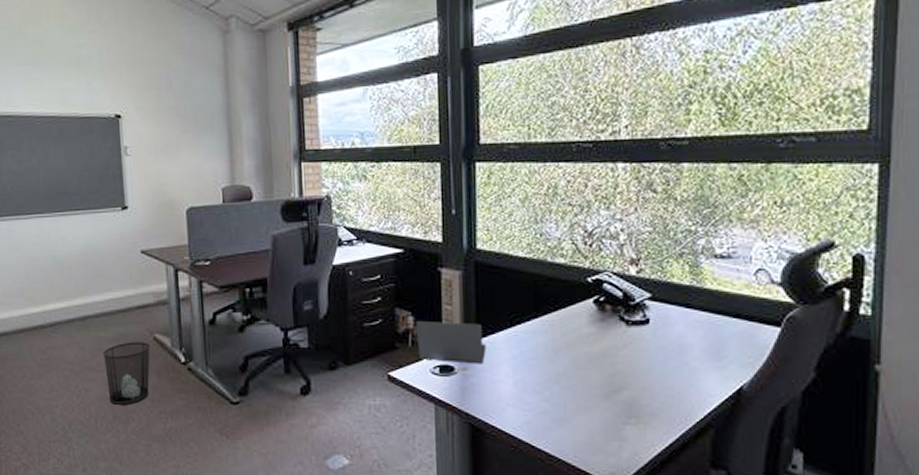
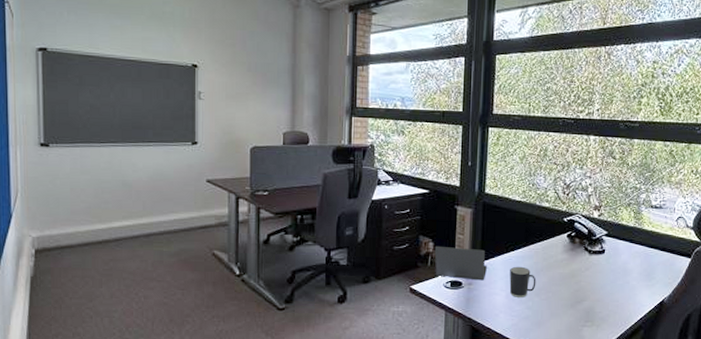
waste bin: present [102,342,151,406] -> none [164,256,209,311]
mug: none [517,344,554,386] -> present [509,266,536,298]

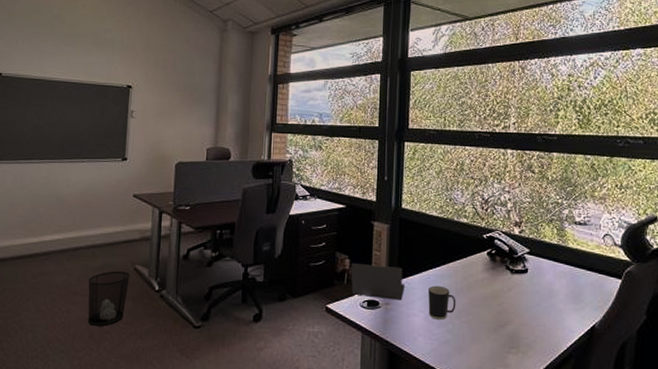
waste bin: none [164,256,209,311] -> present [87,271,131,327]

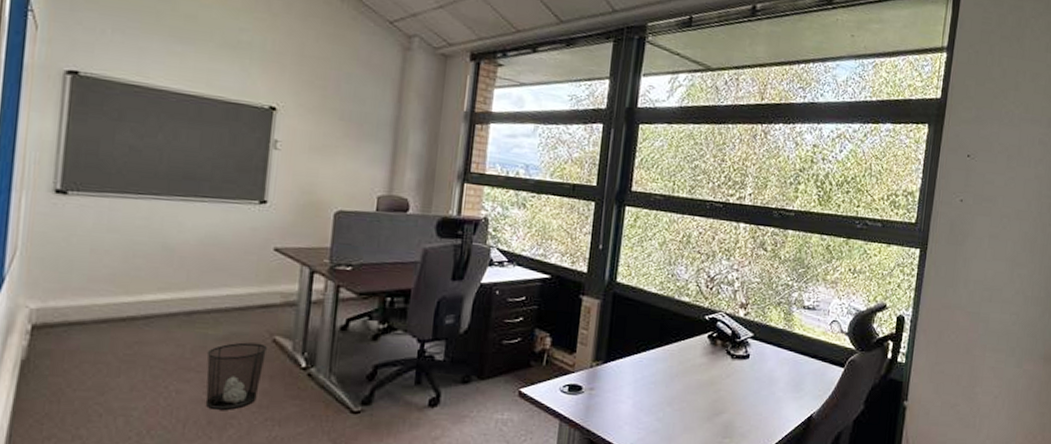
laptop computer: present [351,262,404,301] -> none [550,341,613,386]
mug: present [428,285,456,320] -> none [637,369,670,407]

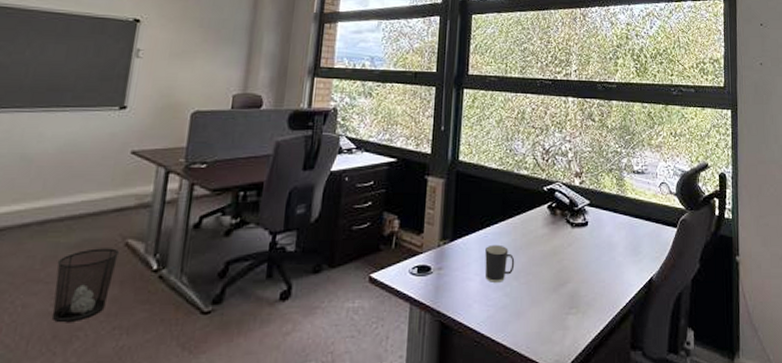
mug: none [637,369,670,407] -> present [484,244,515,282]

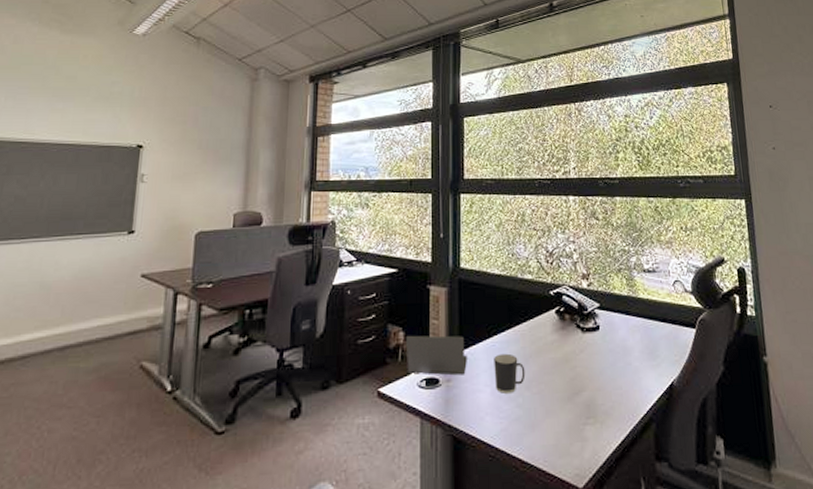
waste bin: present [52,248,120,323] -> none [75,371,136,447]
laptop computer: none [399,223,460,264] -> present [405,335,467,375]

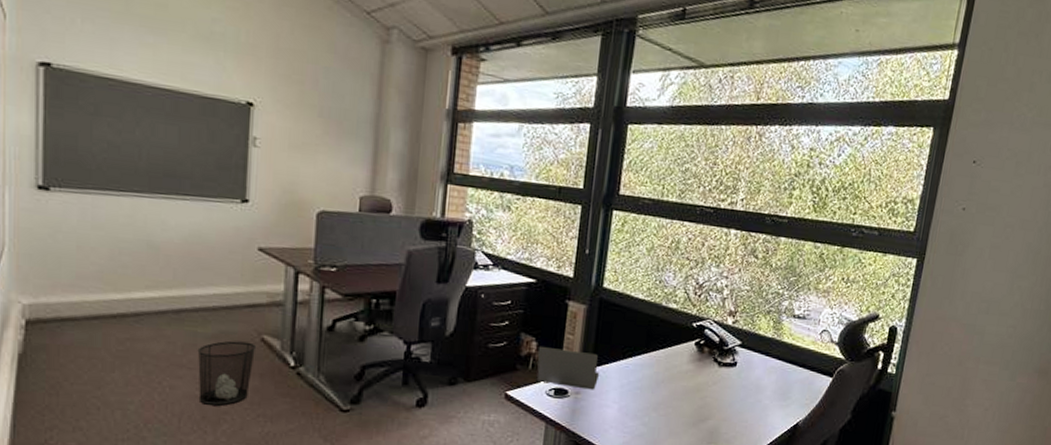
waste bin: none [75,371,136,447] -> present [197,341,257,407]
mug: present [494,353,526,393] -> none [623,375,656,412]

